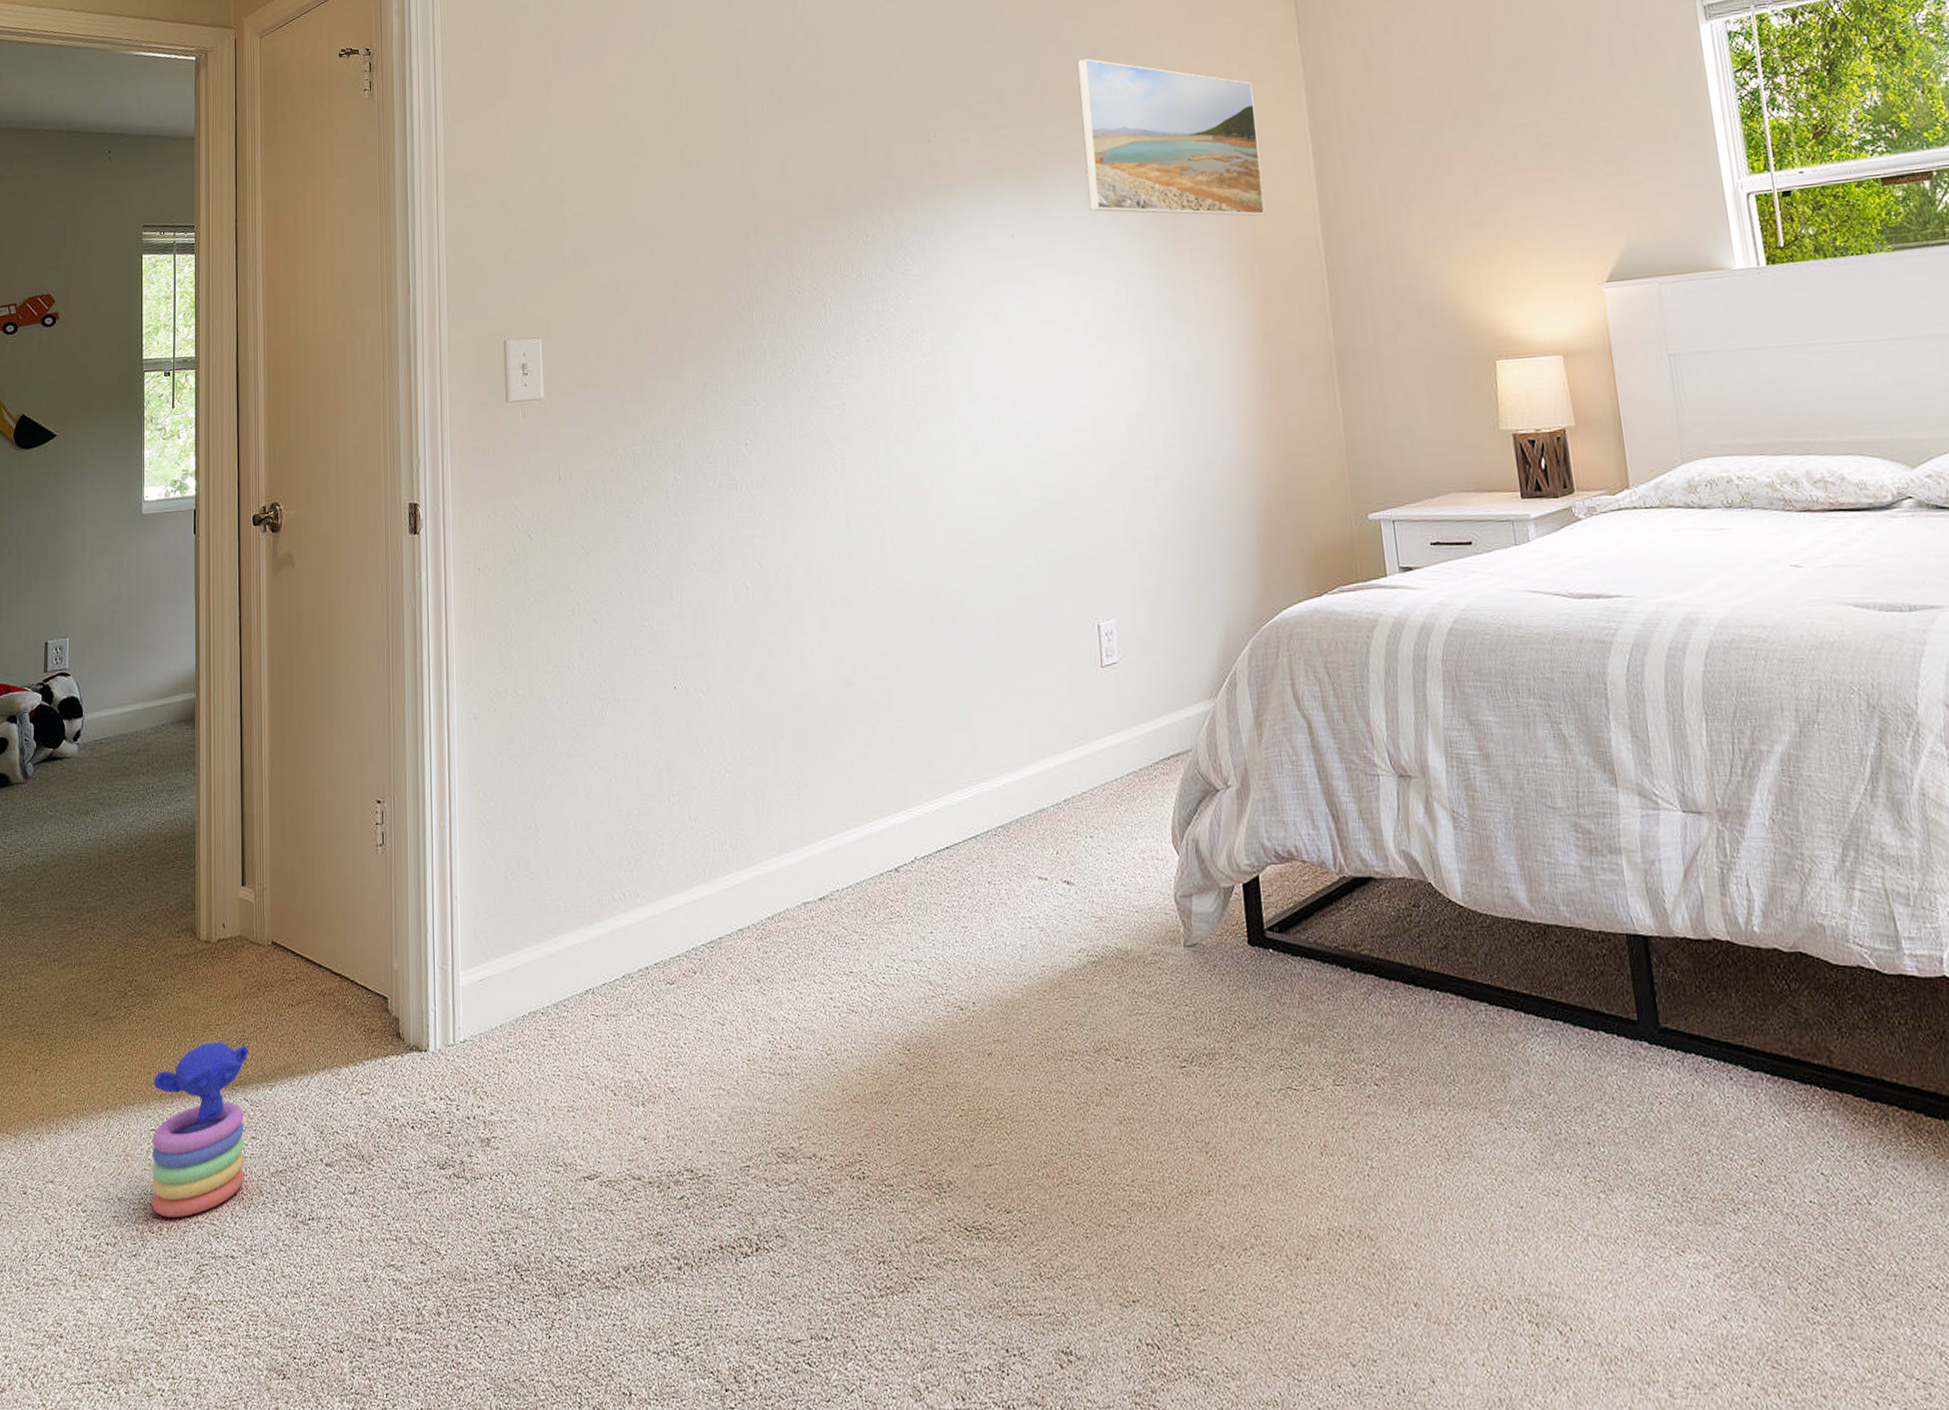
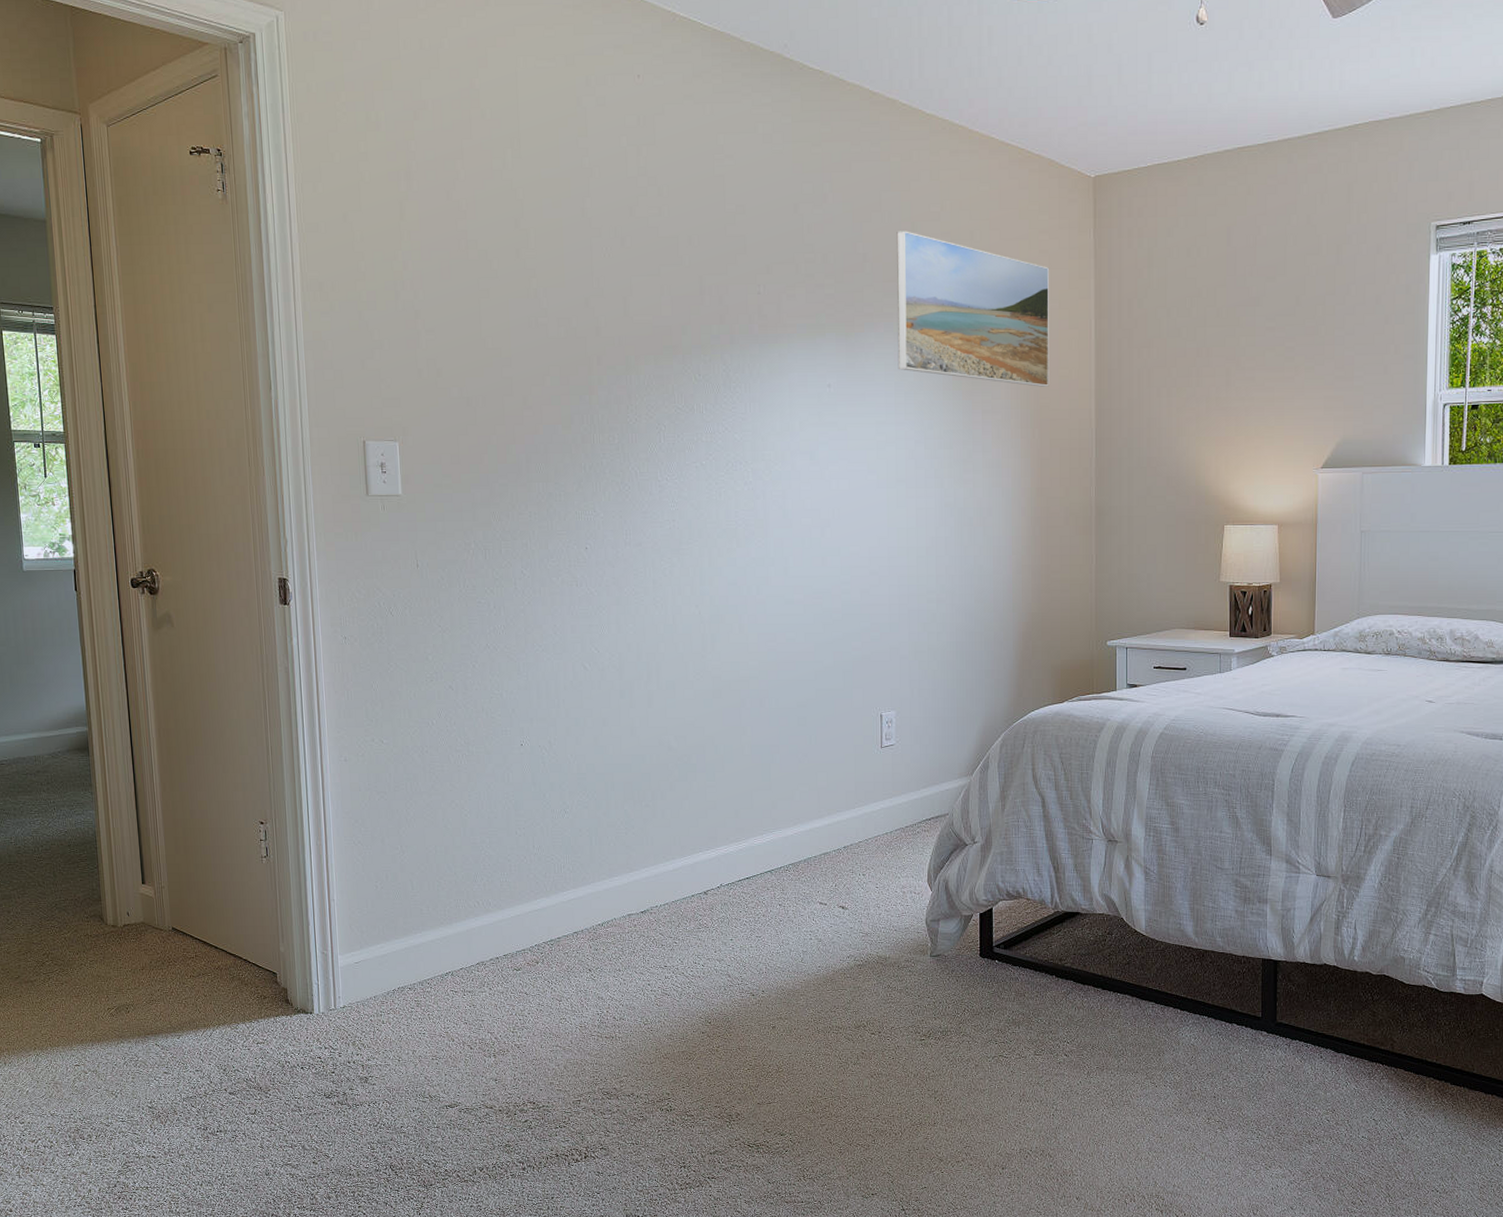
stacking toy: present [151,1042,249,1217] -> none [75,1002,160,1128]

